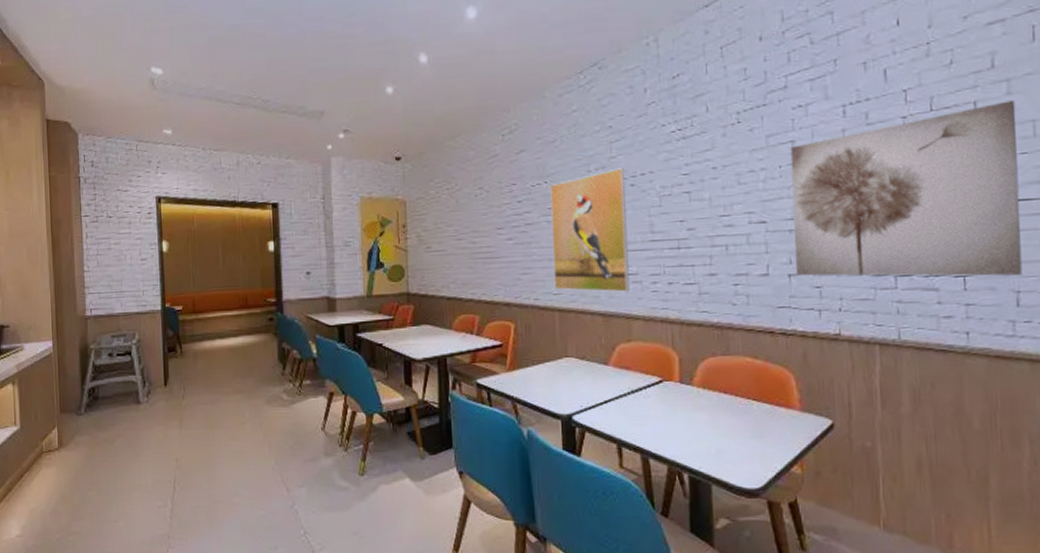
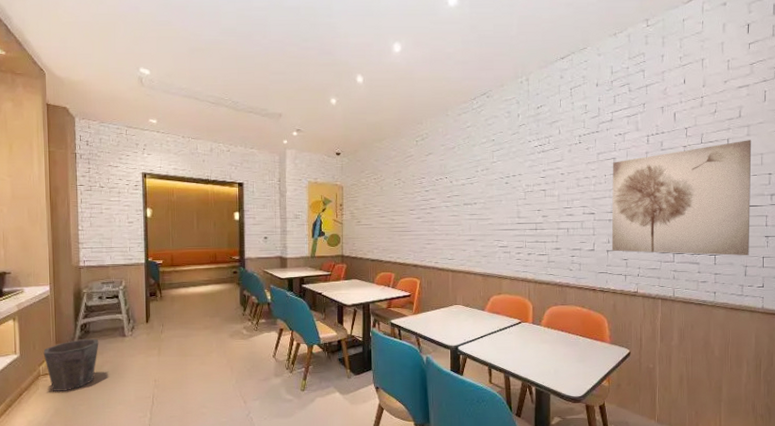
waste bin: none [46,407,110,472] -> present [43,339,99,391]
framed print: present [550,168,630,292] -> none [449,170,502,259]

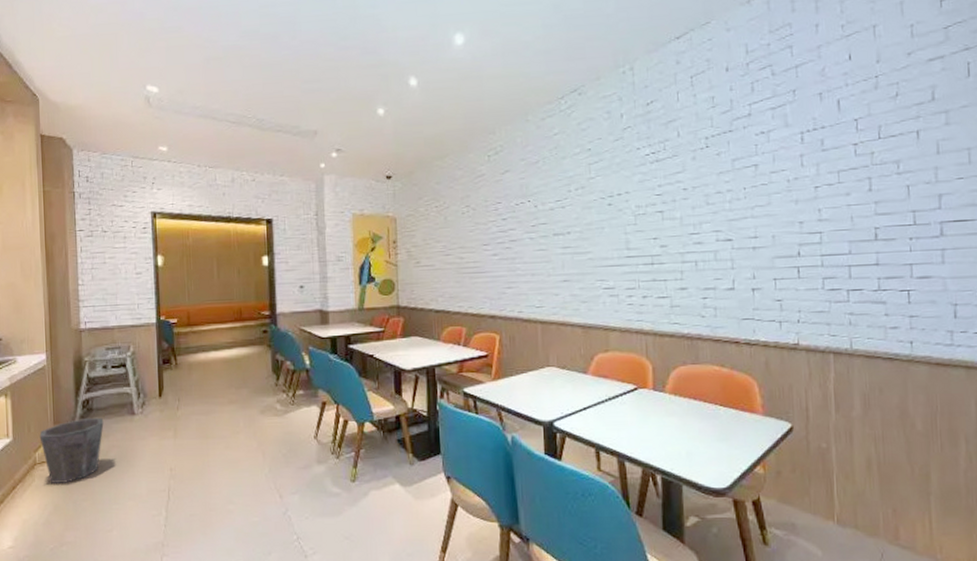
wall art: present [611,140,752,256] -> none [753,130,959,291]

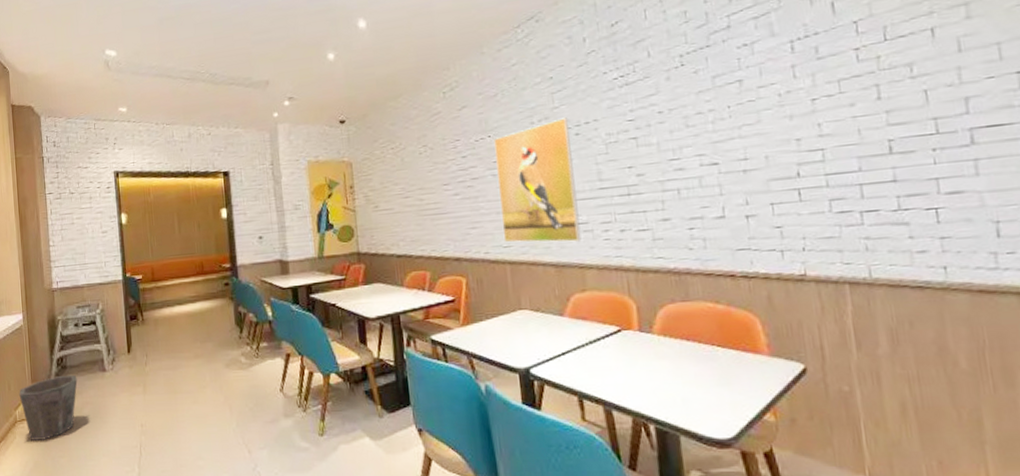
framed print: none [533,188,608,305] -> present [494,117,582,243]

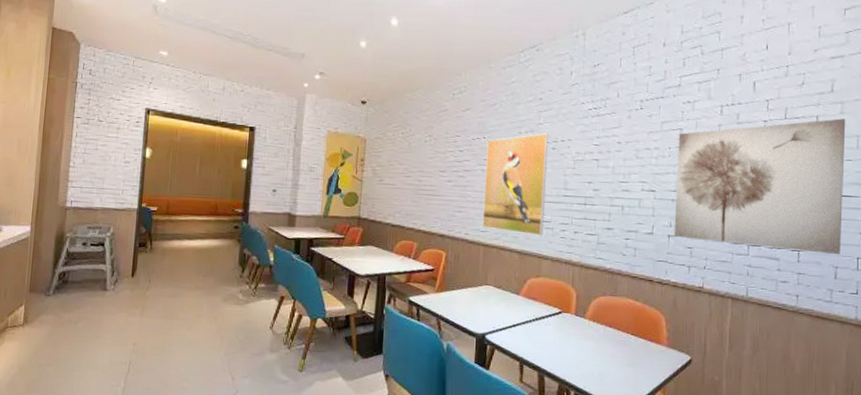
waste bin: present [19,376,77,440] -> none [14,289,77,348]
wall art: none [738,24,1000,217] -> present [673,118,846,255]

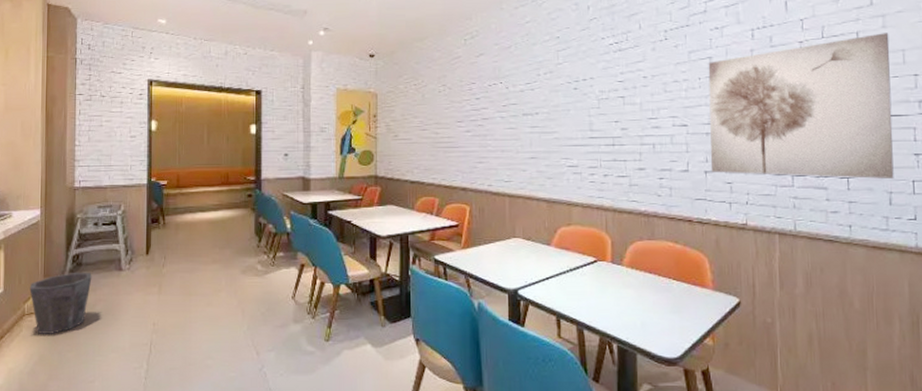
waste bin: none [14,289,77,348] -> present [29,273,92,334]
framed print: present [482,133,549,236] -> none [505,73,571,182]

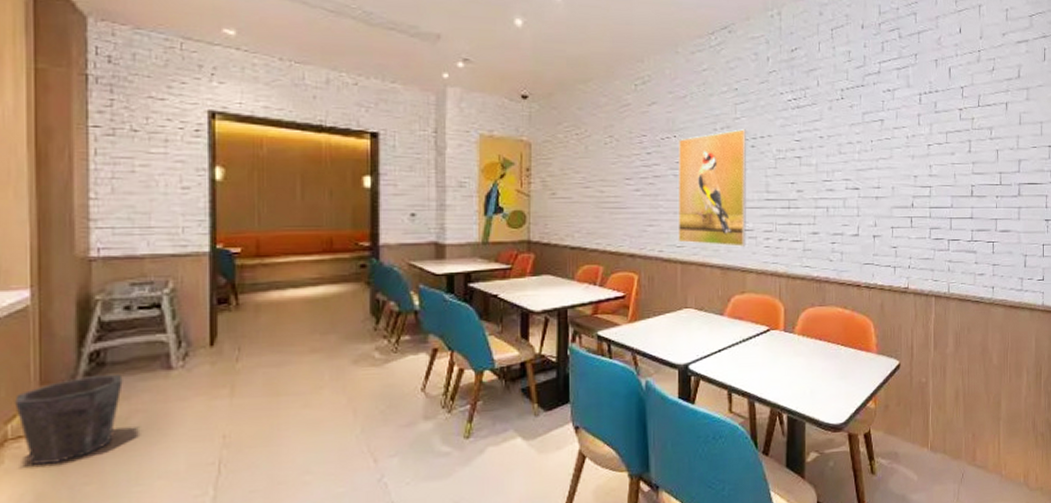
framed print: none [505,73,571,182] -> present [678,129,747,247]
wall art: present [708,33,894,180] -> none [879,105,1031,243]

